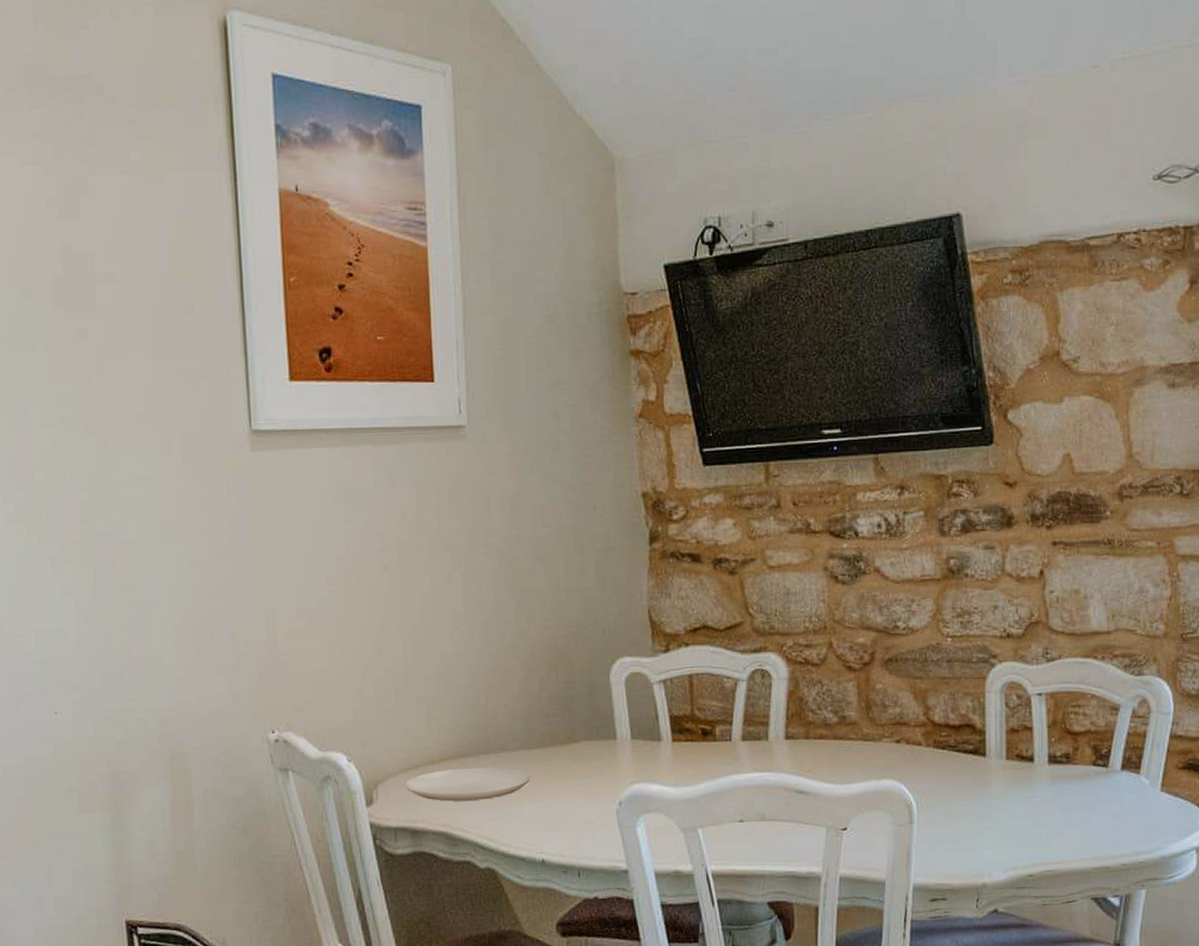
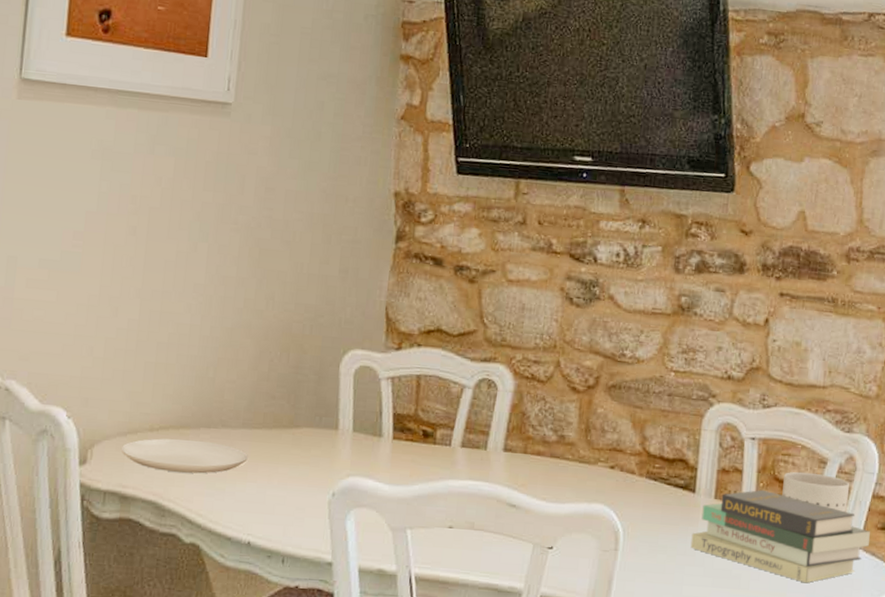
books: none [986,744,1171,833] -> present [690,489,870,583]
mug: none [1076,721,1146,757] -> present [782,471,850,513]

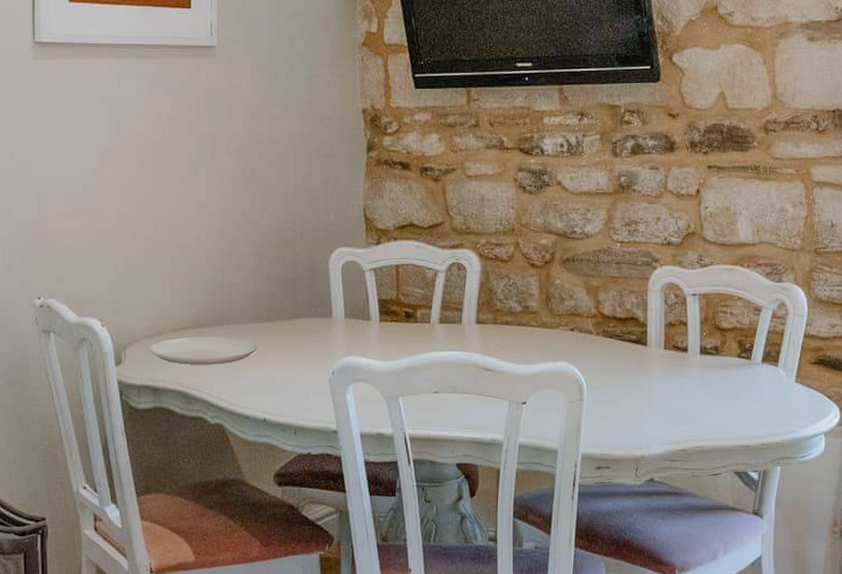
books: present [690,489,870,583] -> none [646,338,804,416]
mug: present [782,471,850,513] -> none [724,320,783,352]

